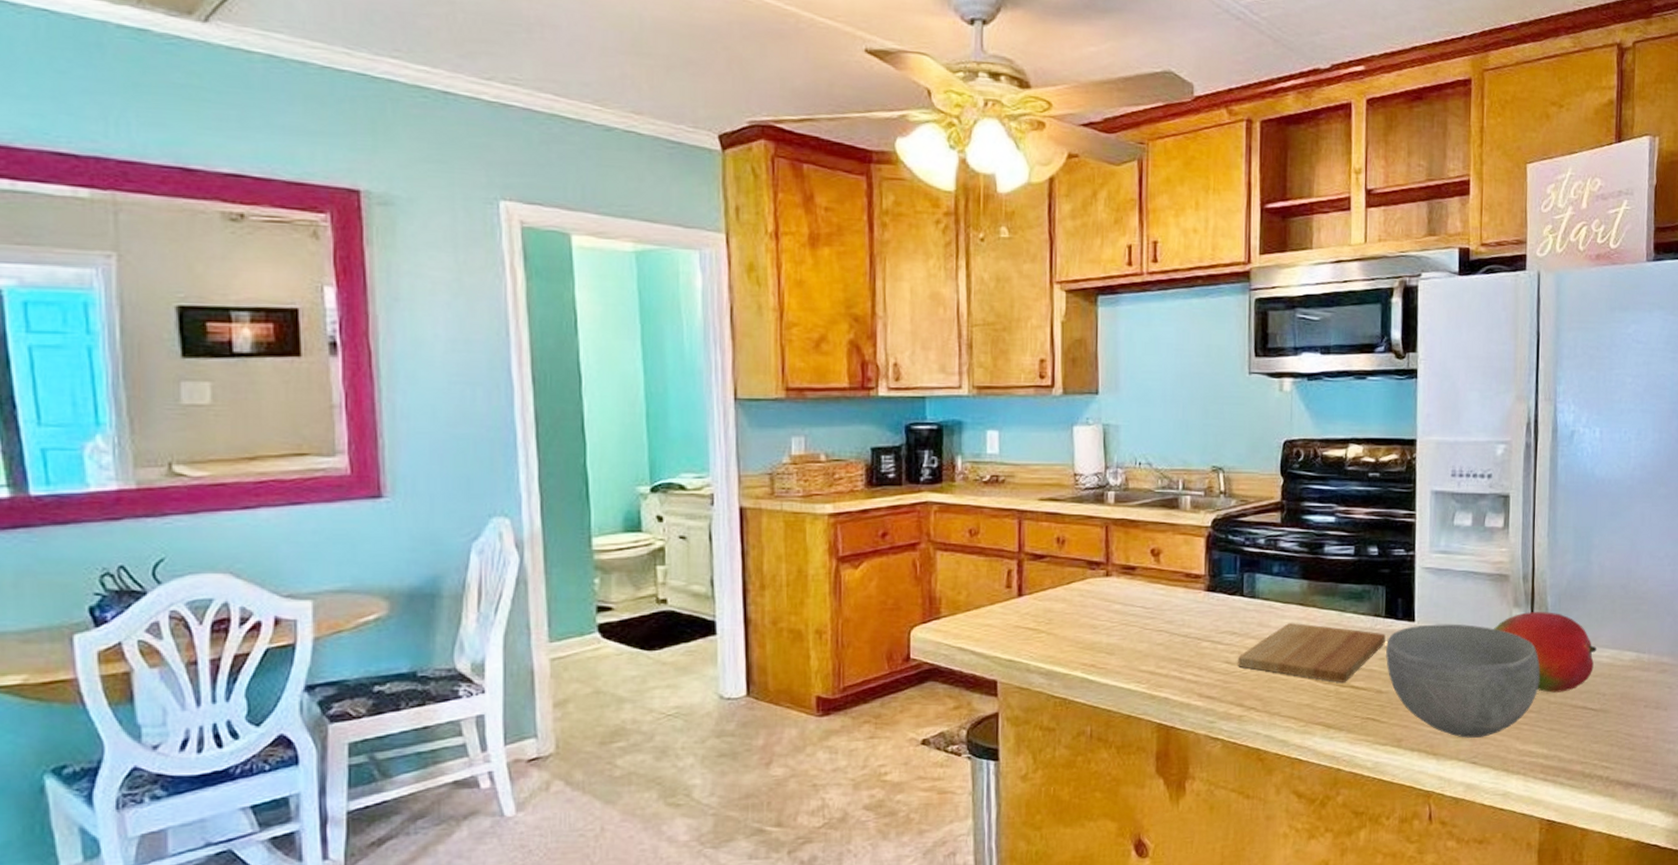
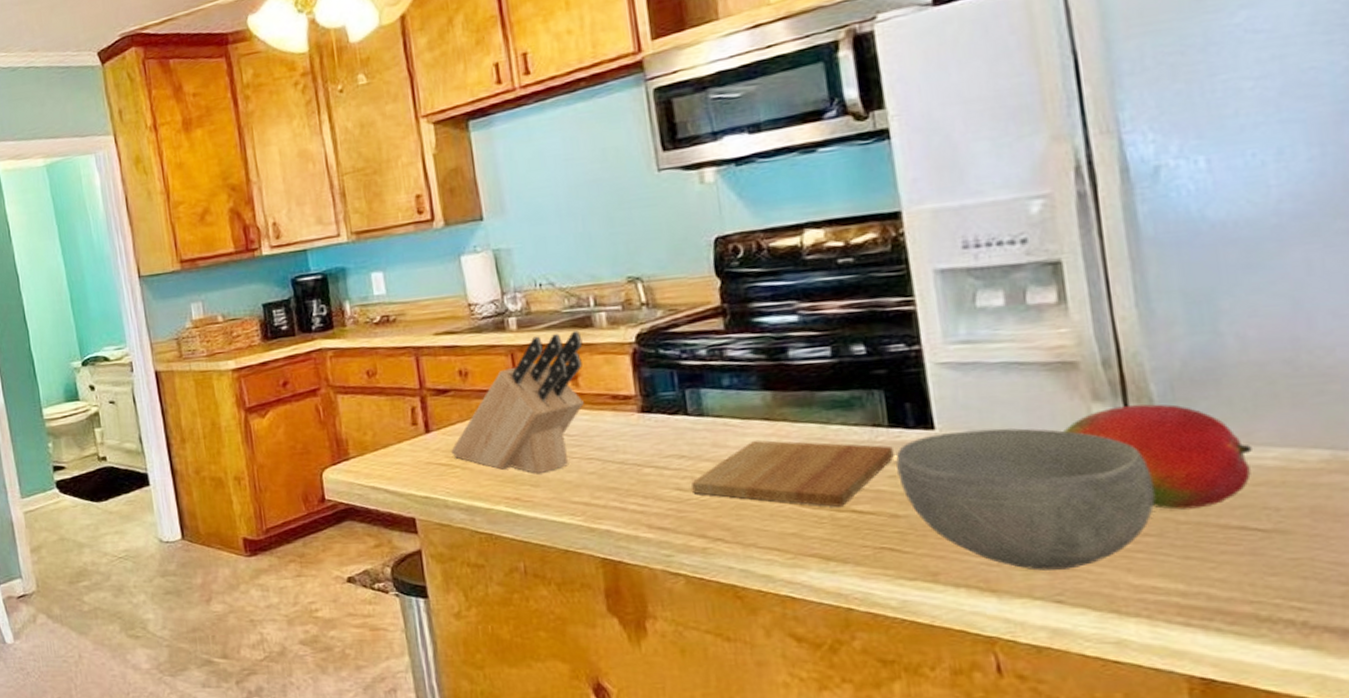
knife block: none [1040,511,1168,643] -> present [451,331,584,474]

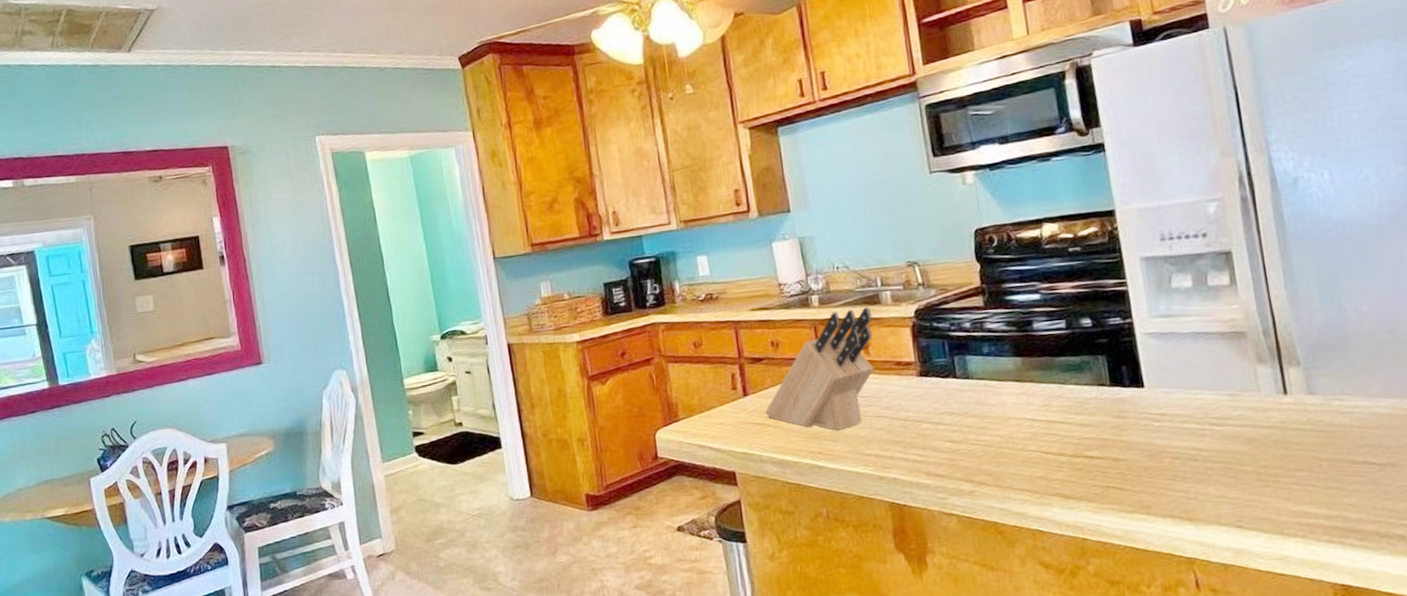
cutting board: present [691,440,894,507] -> none [960,398,1115,453]
bowl: present [896,428,1155,571] -> none [1116,386,1304,502]
fruit: present [1063,404,1252,510] -> none [1238,365,1370,449]

